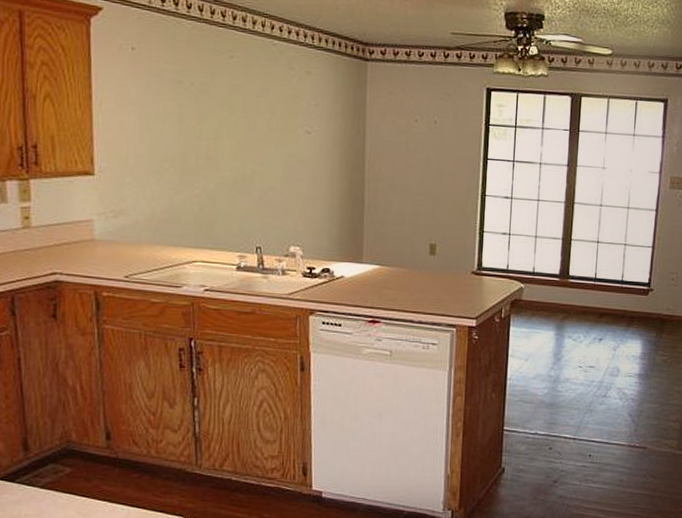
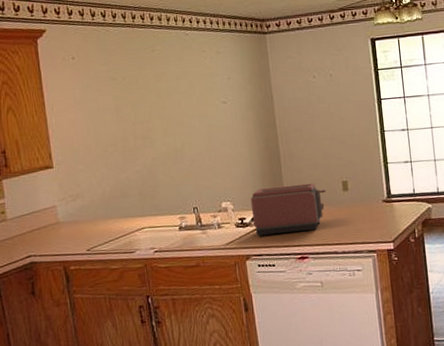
toaster: none [323,238,411,294] -> present [250,183,327,236]

